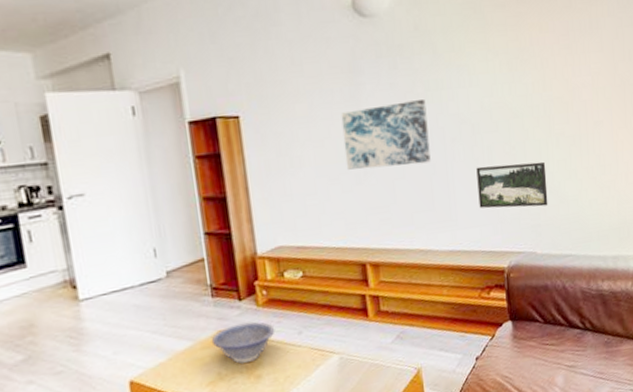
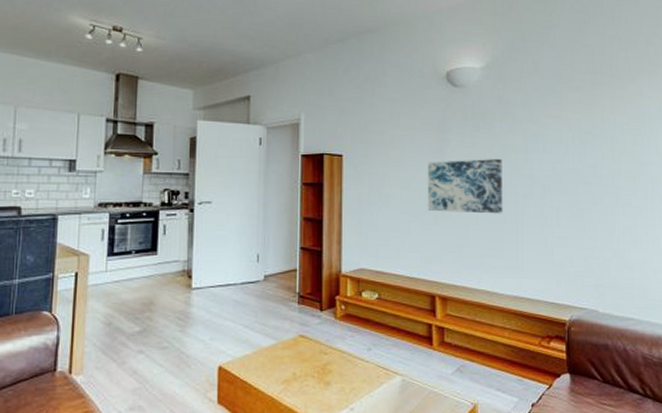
decorative bowl: present [211,321,275,364] -> none [292,331,348,368]
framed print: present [476,161,548,209] -> none [545,223,612,268]

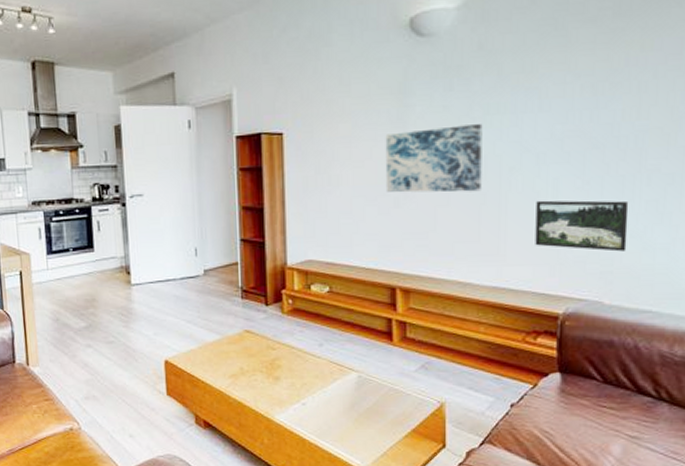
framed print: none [545,223,612,268] -> present [535,200,629,252]

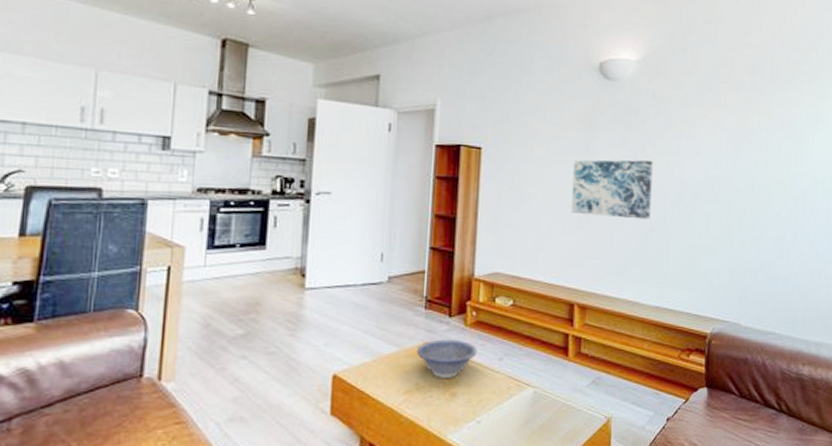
decorative bowl: none [237,327,297,363] -> present [416,339,478,378]
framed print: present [535,200,629,252] -> none [690,232,760,281]

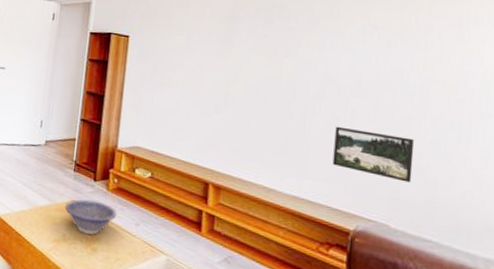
wall art: present [570,160,653,220] -> none [209,50,295,111]
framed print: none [690,232,760,281] -> present [332,126,415,183]

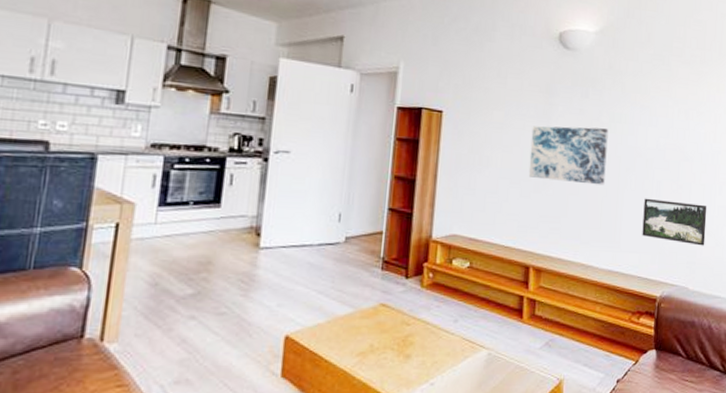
decorative bowl: present [64,199,117,235] -> none [371,300,433,340]
wall art: none [209,50,295,111] -> present [528,126,609,185]

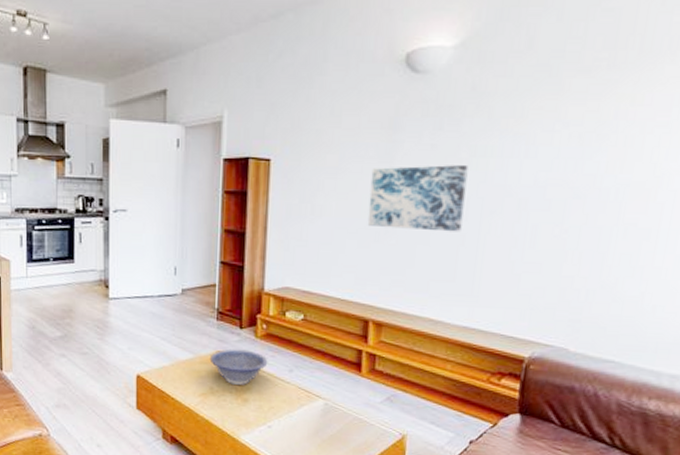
decorative bowl: none [371,300,433,340] -> present [209,349,268,385]
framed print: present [642,198,707,246] -> none [508,245,604,302]

